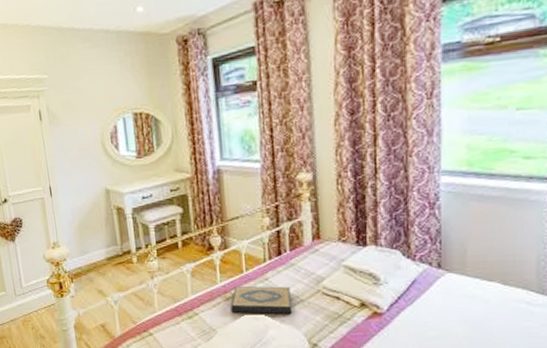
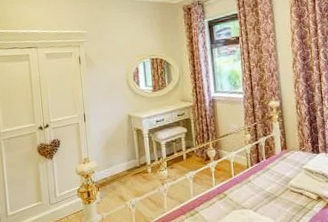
hardback book: present [230,285,293,314] -> none [223,186,270,209]

